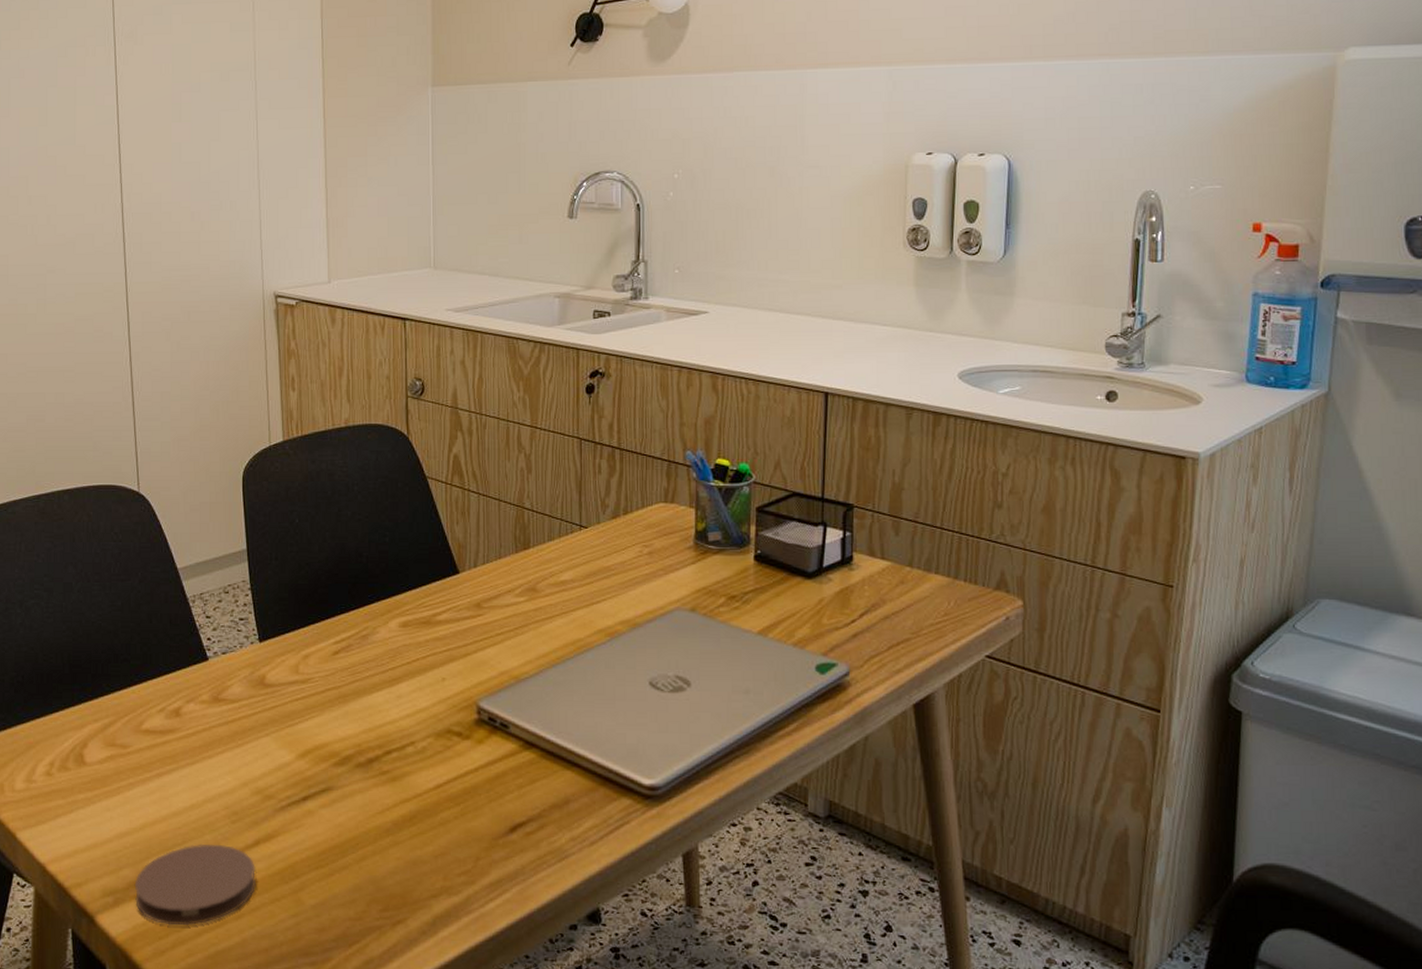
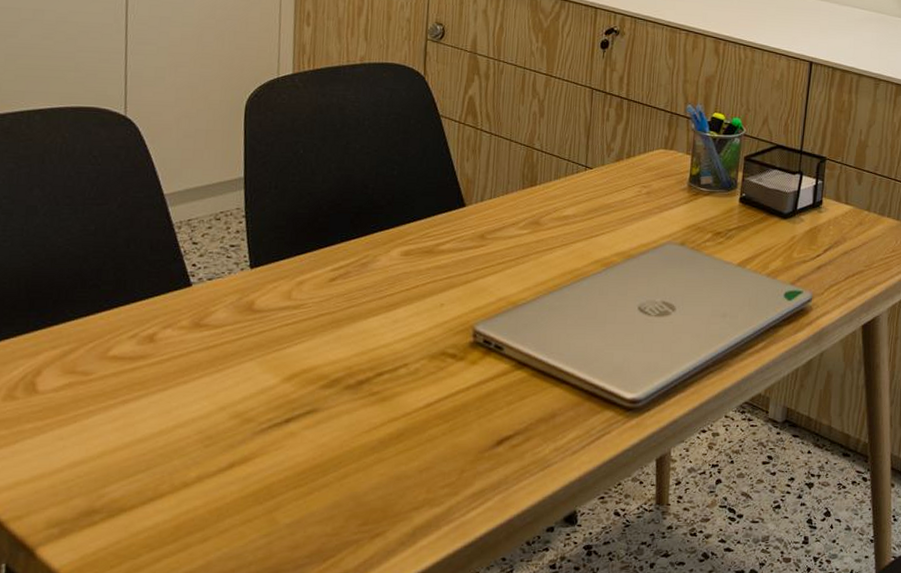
coaster: present [134,843,256,926] -> none [85,469,228,553]

